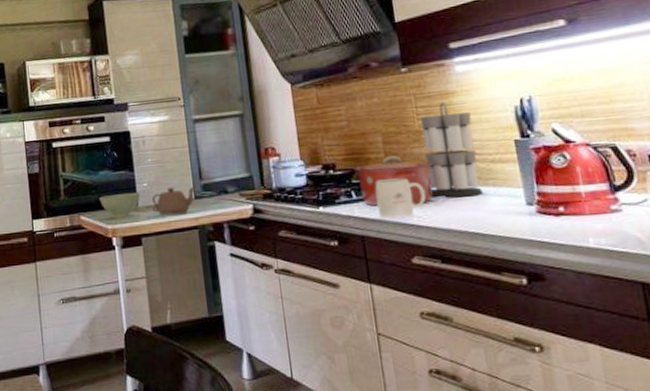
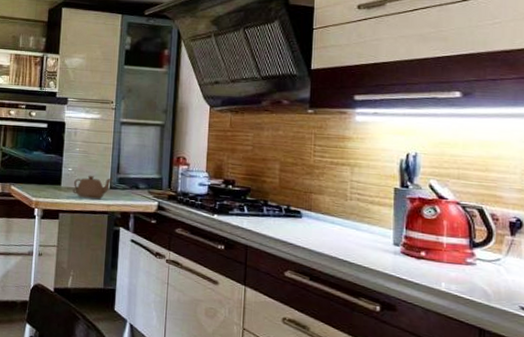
bowl: present [98,192,140,219] -> none [29,172,65,194]
casserole: present [353,155,434,206] -> none [249,182,320,228]
mug: present [374,178,426,219] -> none [263,201,307,237]
spice rack: present [419,102,483,198] -> none [312,145,360,230]

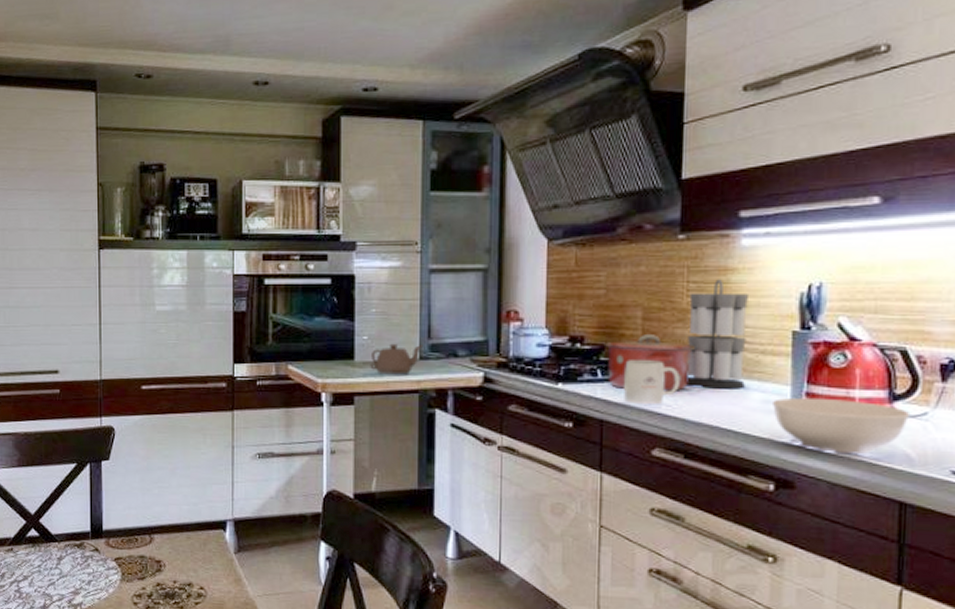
casserole: none [249,182,320,228] -> present [603,335,696,391]
mug: none [263,201,307,237] -> present [623,360,680,405]
spice rack: none [312,145,360,230] -> present [686,279,748,389]
bowl: none [379,239,487,288] -> present [773,397,911,454]

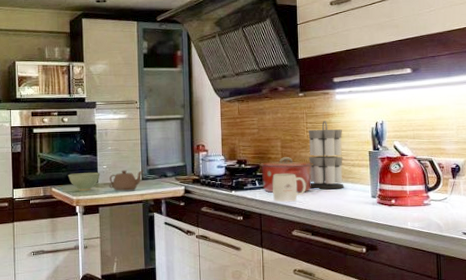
bowl: none [311,344,358,372] -> present [67,172,100,192]
bowl: present [773,397,911,454] -> none [361,192,438,226]

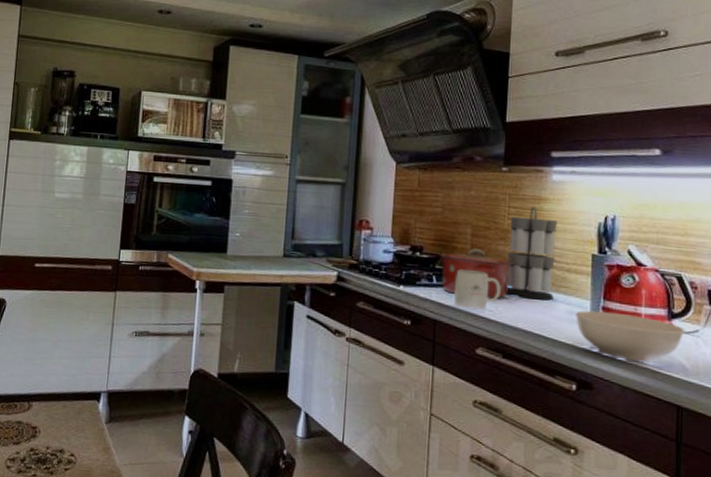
bowl: present [67,172,100,192] -> none [189,238,231,263]
teapot: present [109,170,143,192] -> none [240,241,286,270]
bowl: none [361,192,438,226] -> present [576,310,686,363]

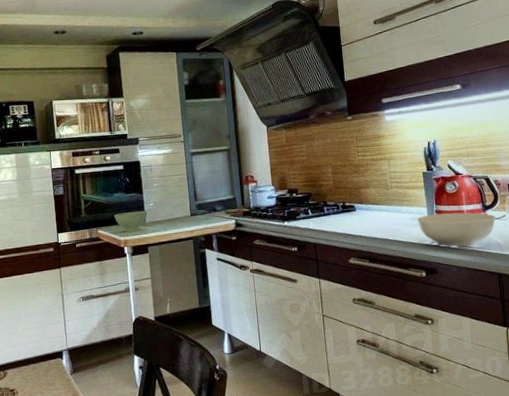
bowl: none [189,238,231,263] -> present [113,210,148,232]
casserole: present [439,248,515,299] -> none [310,183,368,221]
mug: present [454,269,501,310] -> none [325,199,361,231]
spice rack: present [506,206,557,301] -> none [359,143,400,215]

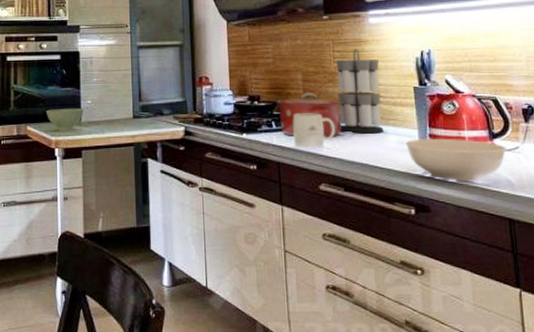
casserole: none [310,183,368,221] -> present [275,93,345,137]
mug: none [325,199,361,231] -> present [292,113,335,149]
spice rack: none [359,143,400,215] -> present [335,49,384,134]

